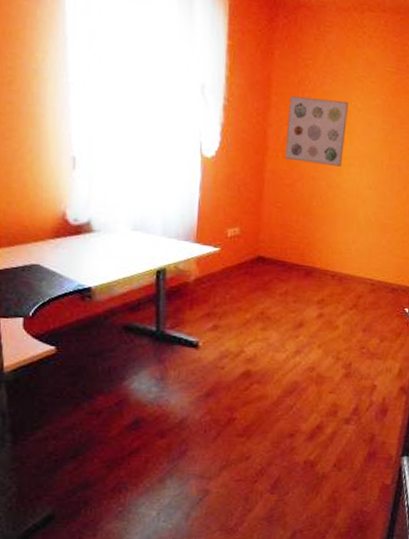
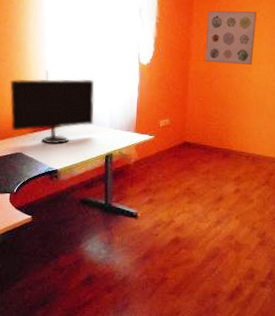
computer monitor: none [19,165,142,254] -> present [9,79,95,144]

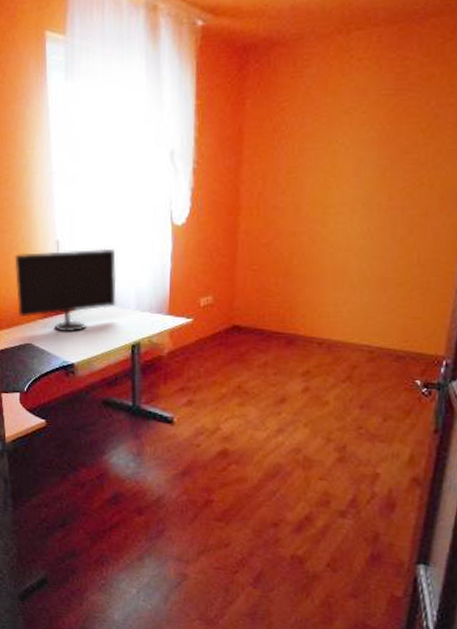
wall art: present [204,10,257,65] -> none [259,140,334,217]

